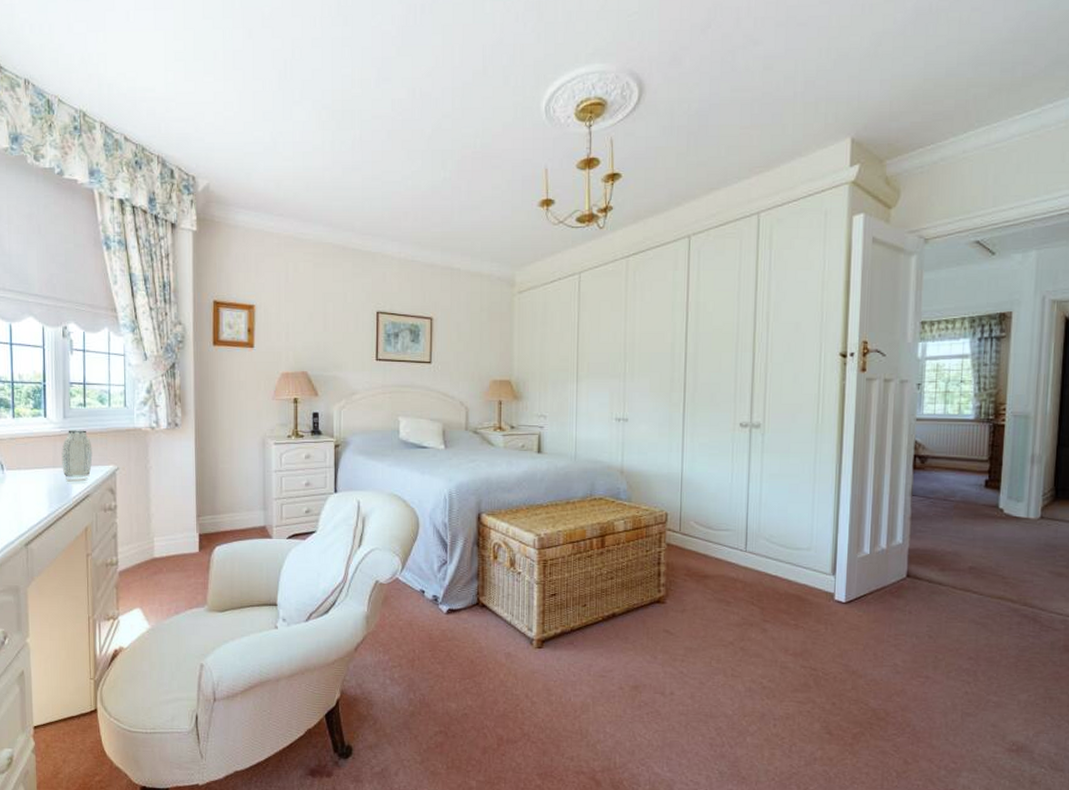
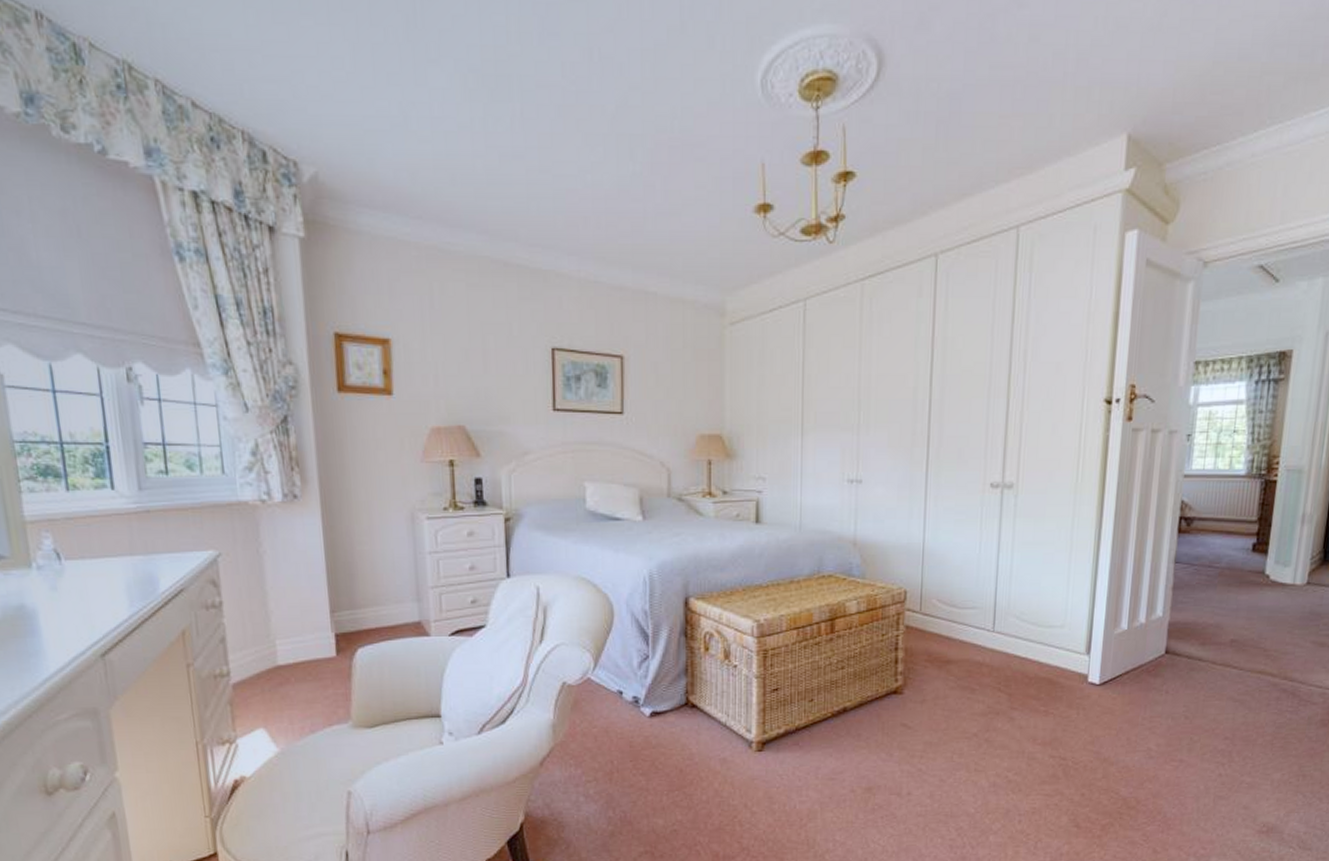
vase: present [61,430,93,484] -> none [139,505,184,576]

